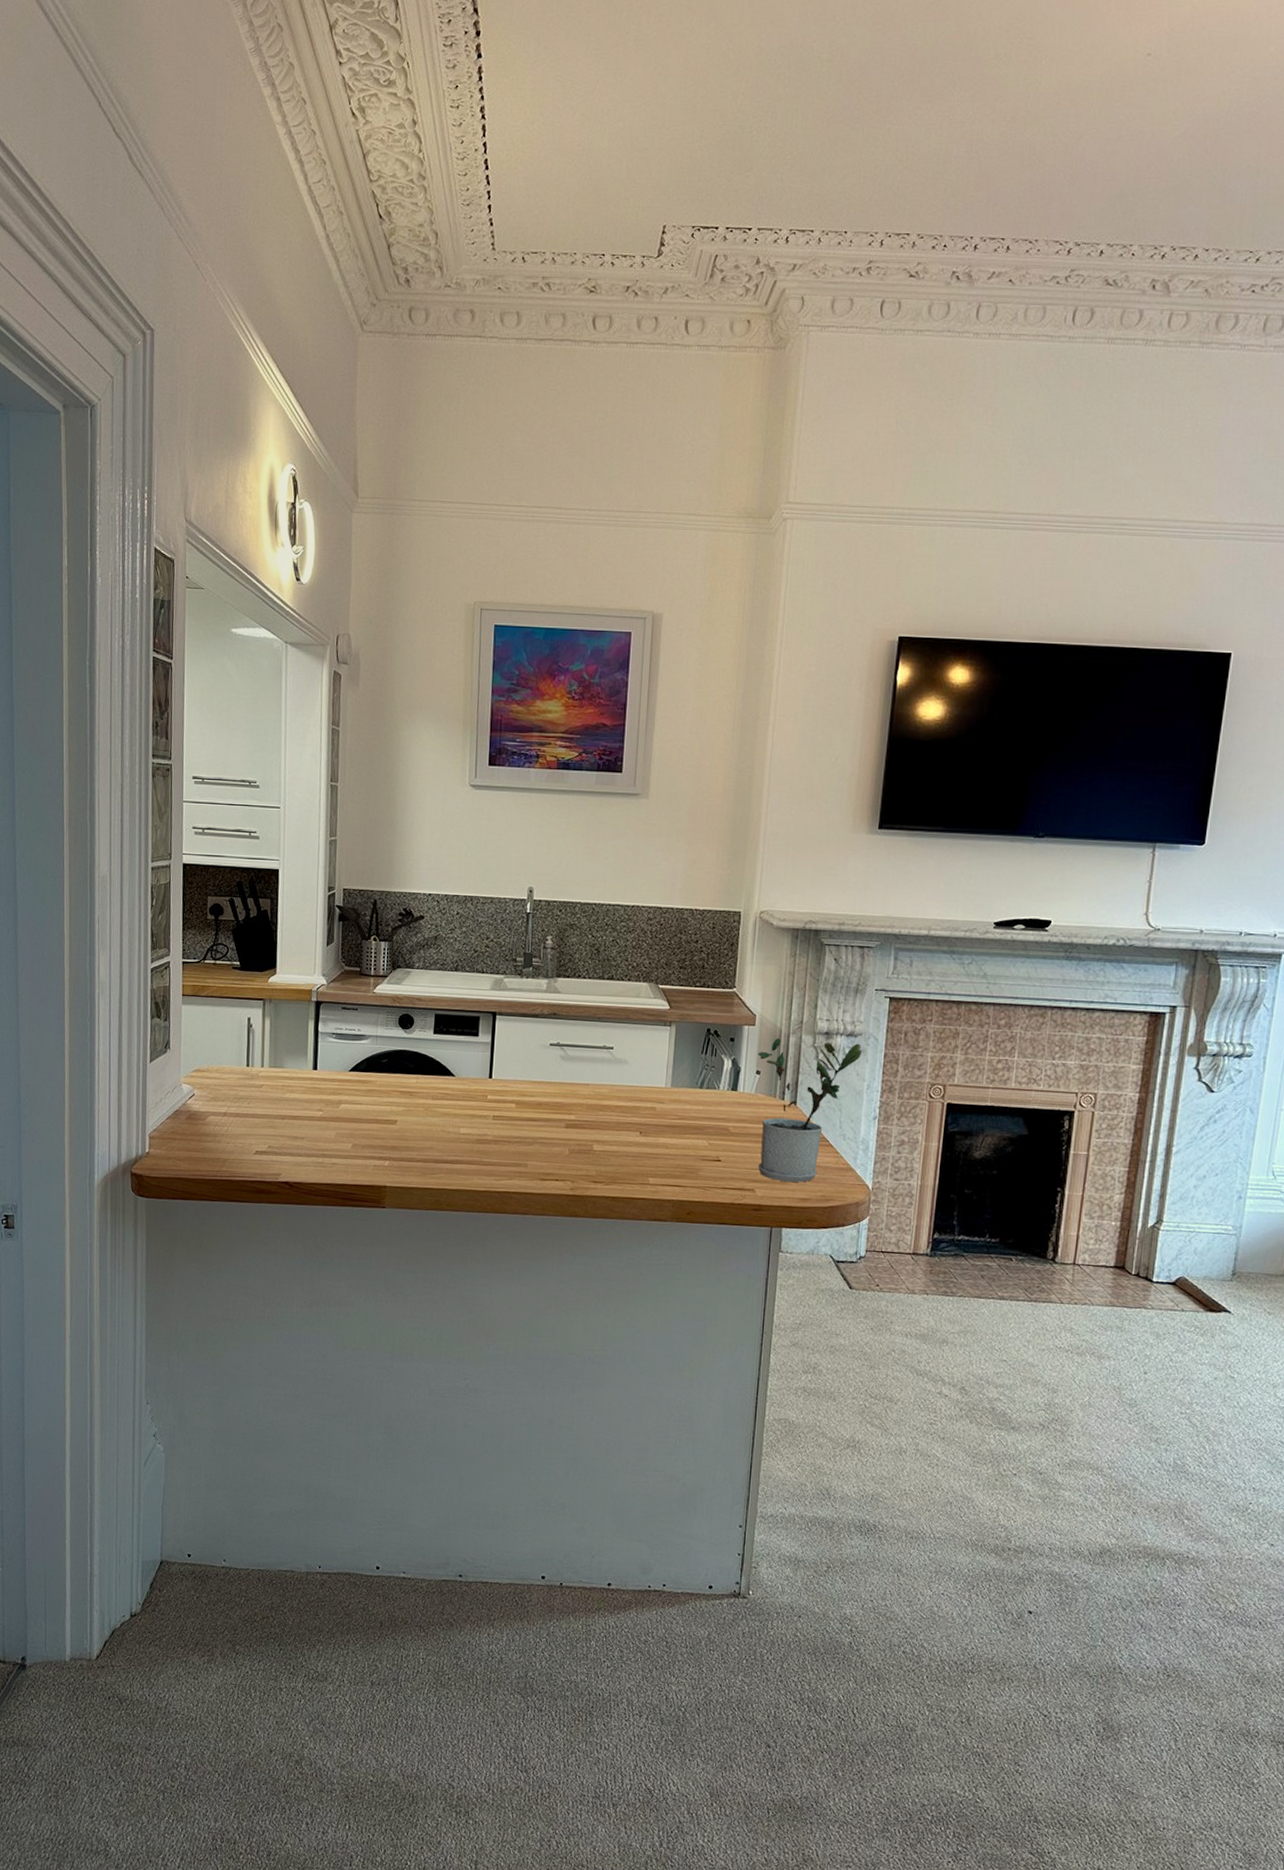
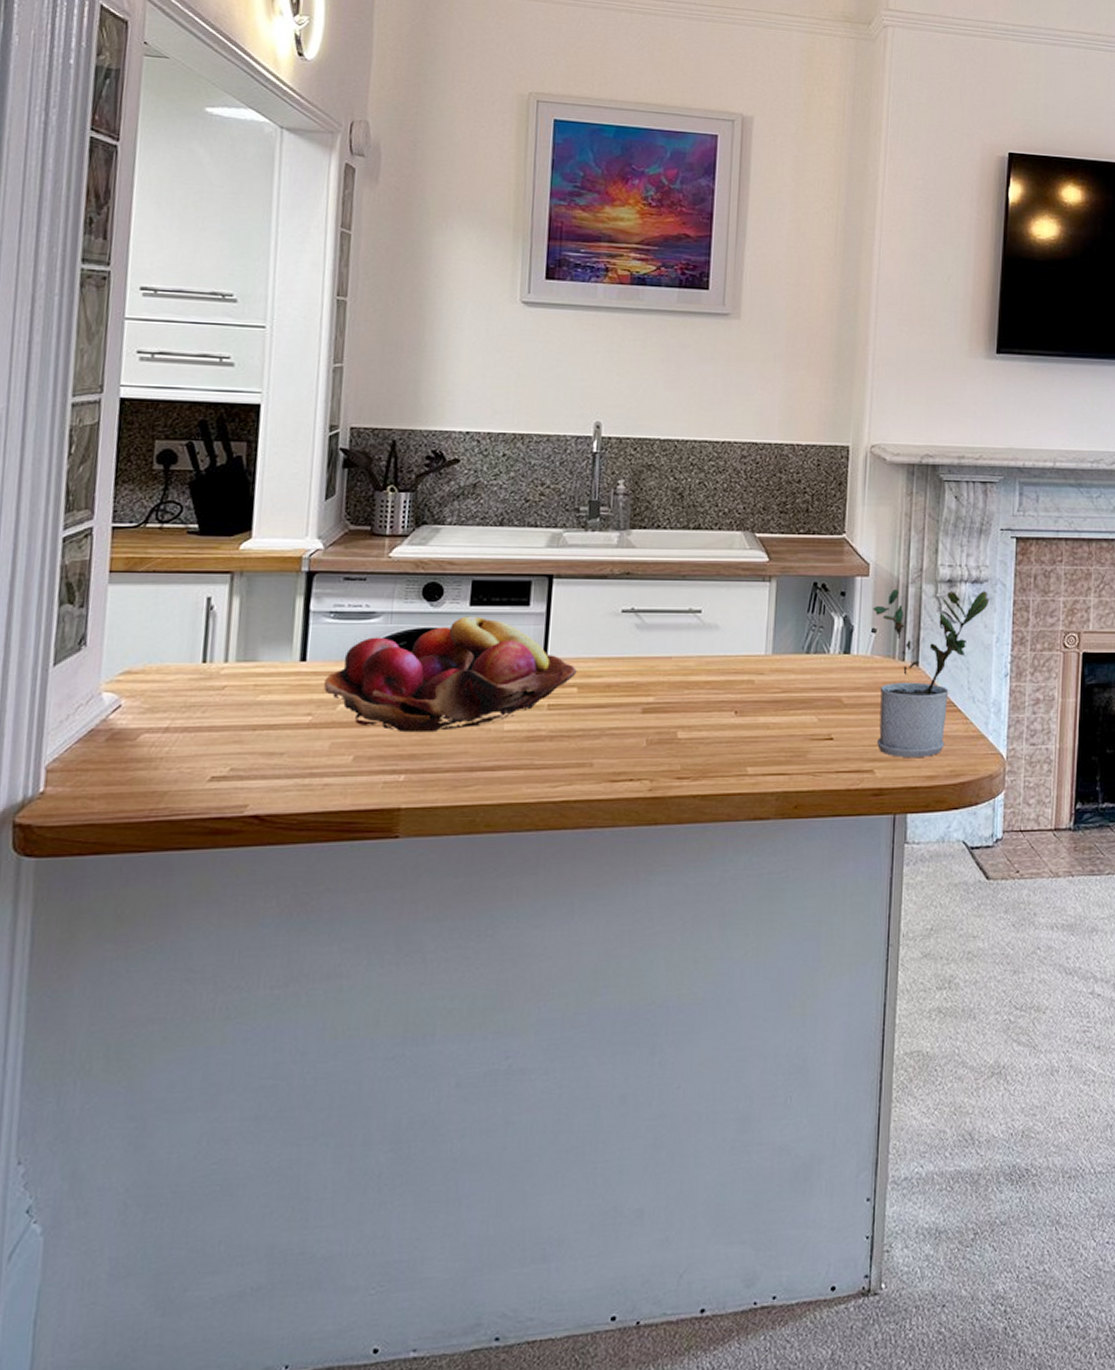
fruit basket: none [330,1042,515,1131] -> present [324,616,577,733]

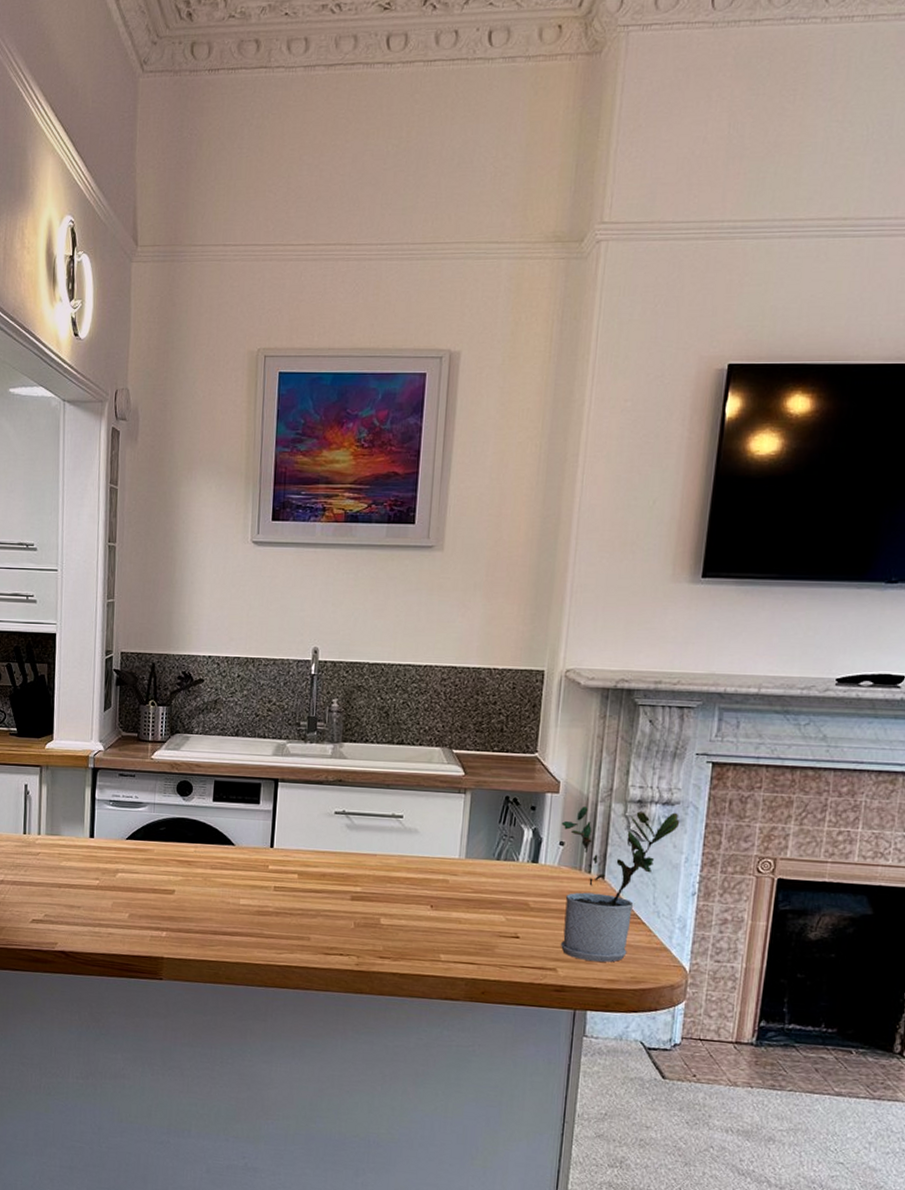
fruit basket: present [324,616,577,733] -> none [107,809,297,901]

